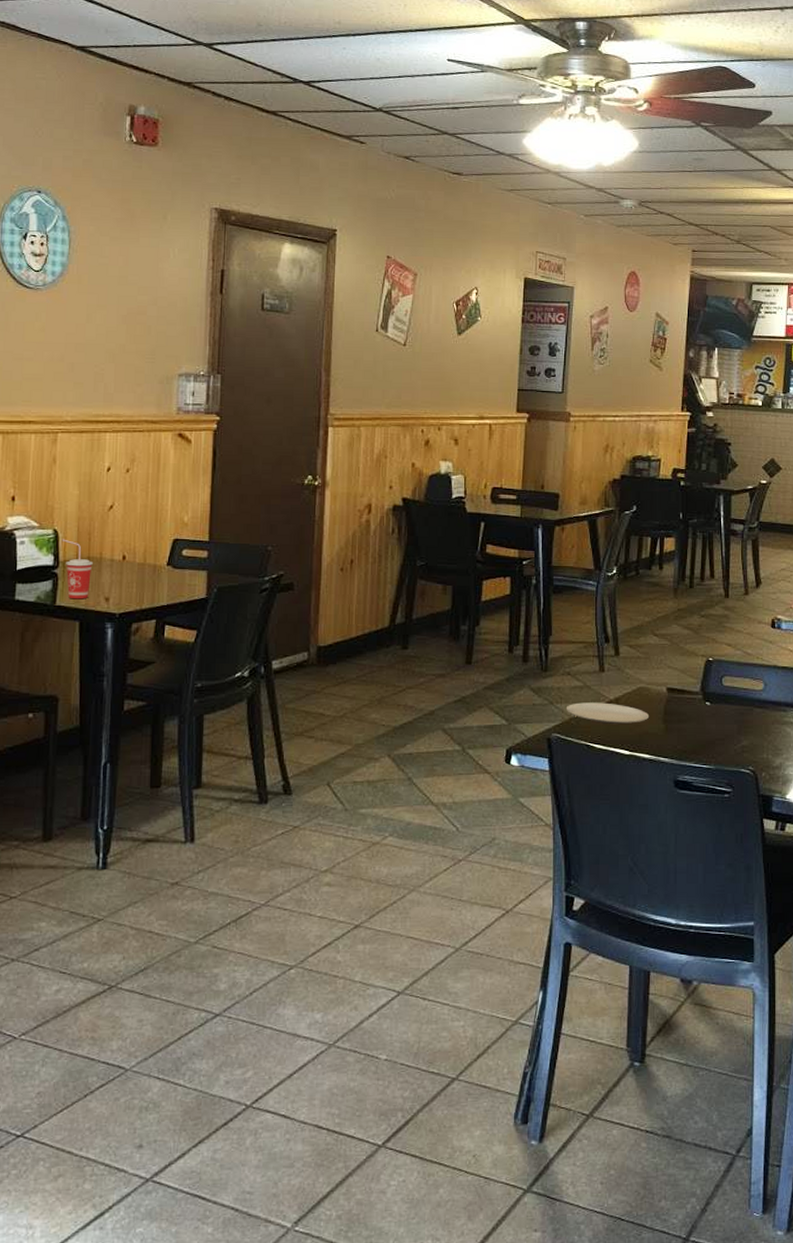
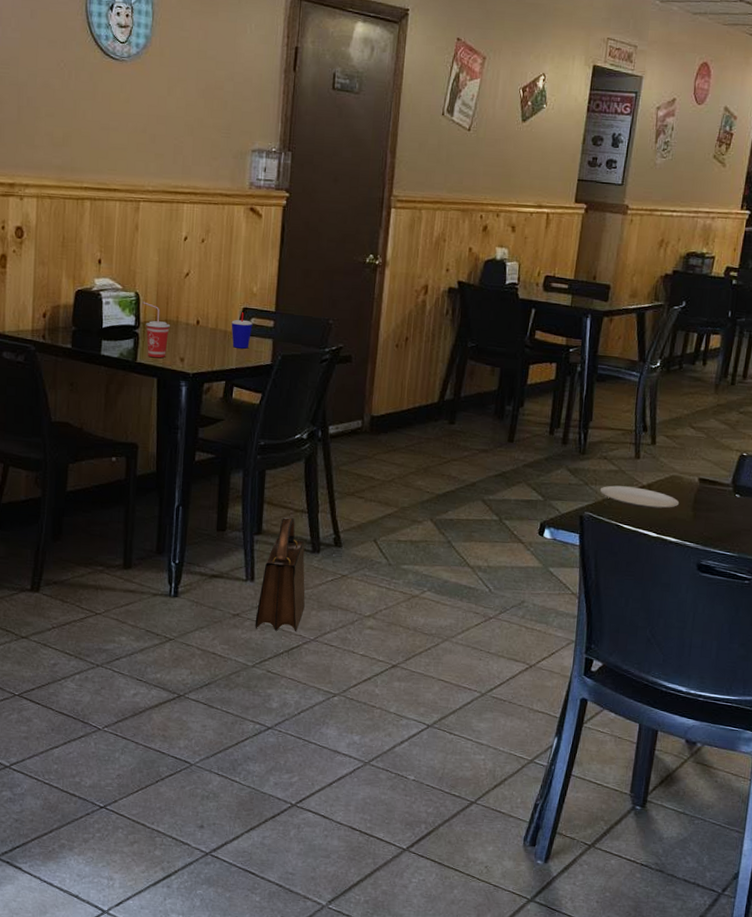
beverage cup: none [161,544,185,583] -> present [231,312,253,349]
handbag: none [197,766,253,898] -> present [255,517,305,632]

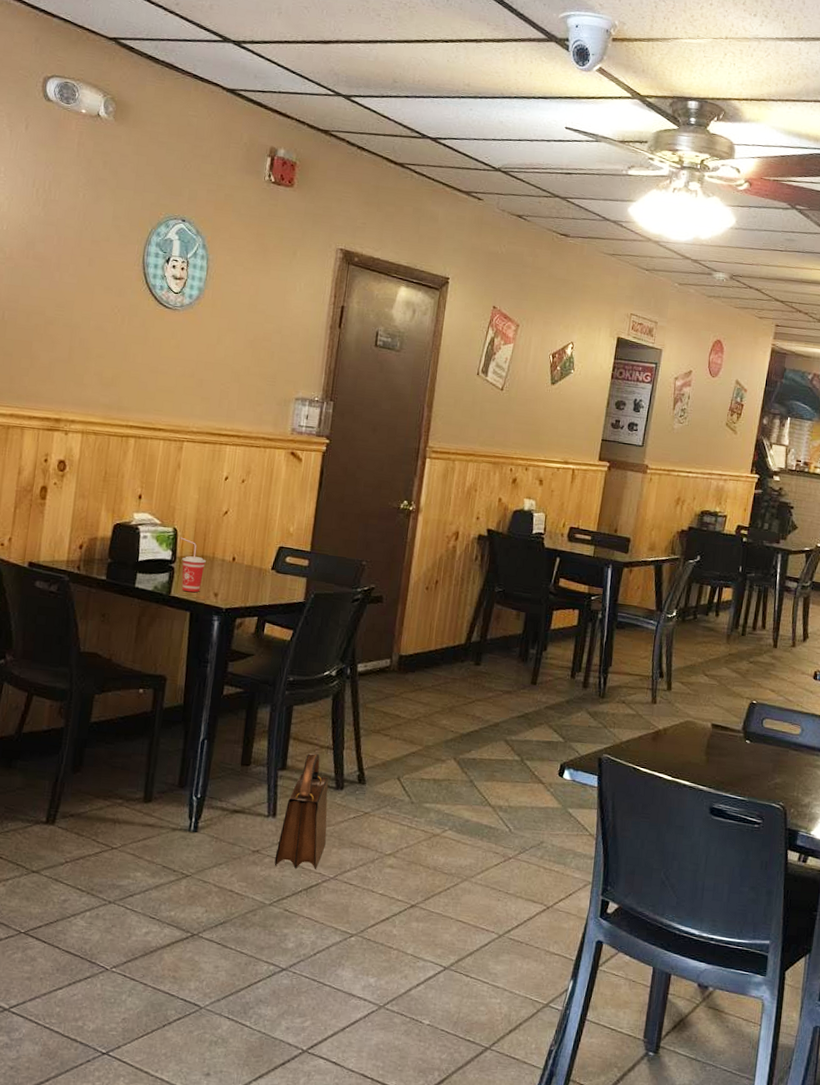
beverage cup: present [231,312,253,349] -> none [266,551,288,586]
plate: present [599,485,680,509] -> none [617,729,694,753]

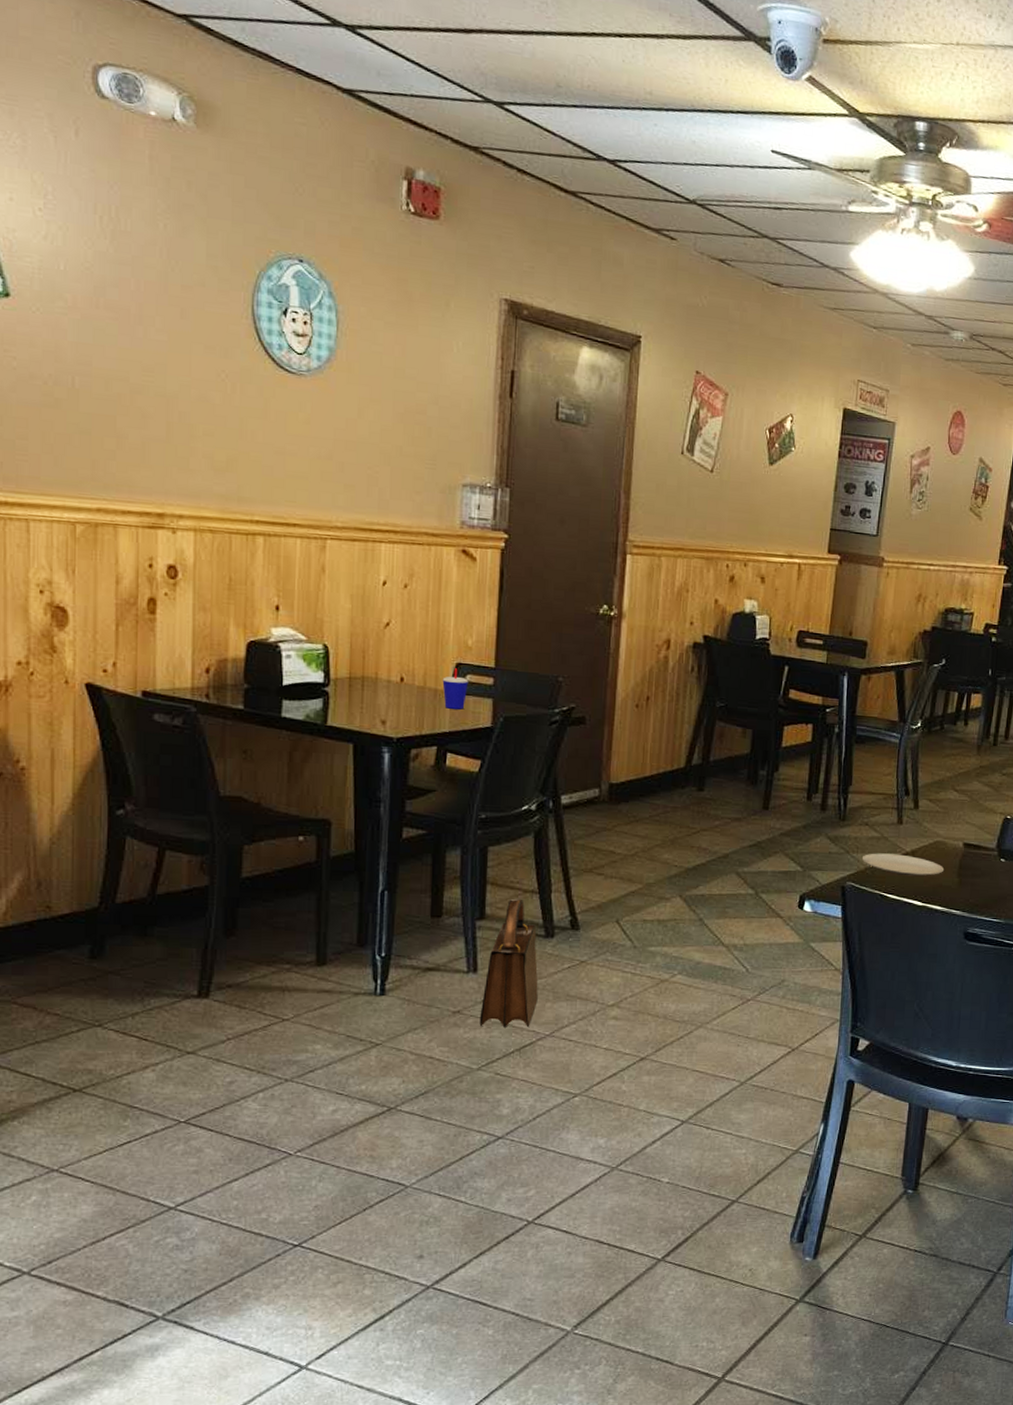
beverage cup: present [180,537,206,593] -> none [333,655,368,721]
beverage cup: none [266,551,288,586] -> present [442,668,469,710]
plate: none [617,729,694,753] -> present [861,853,945,877]

